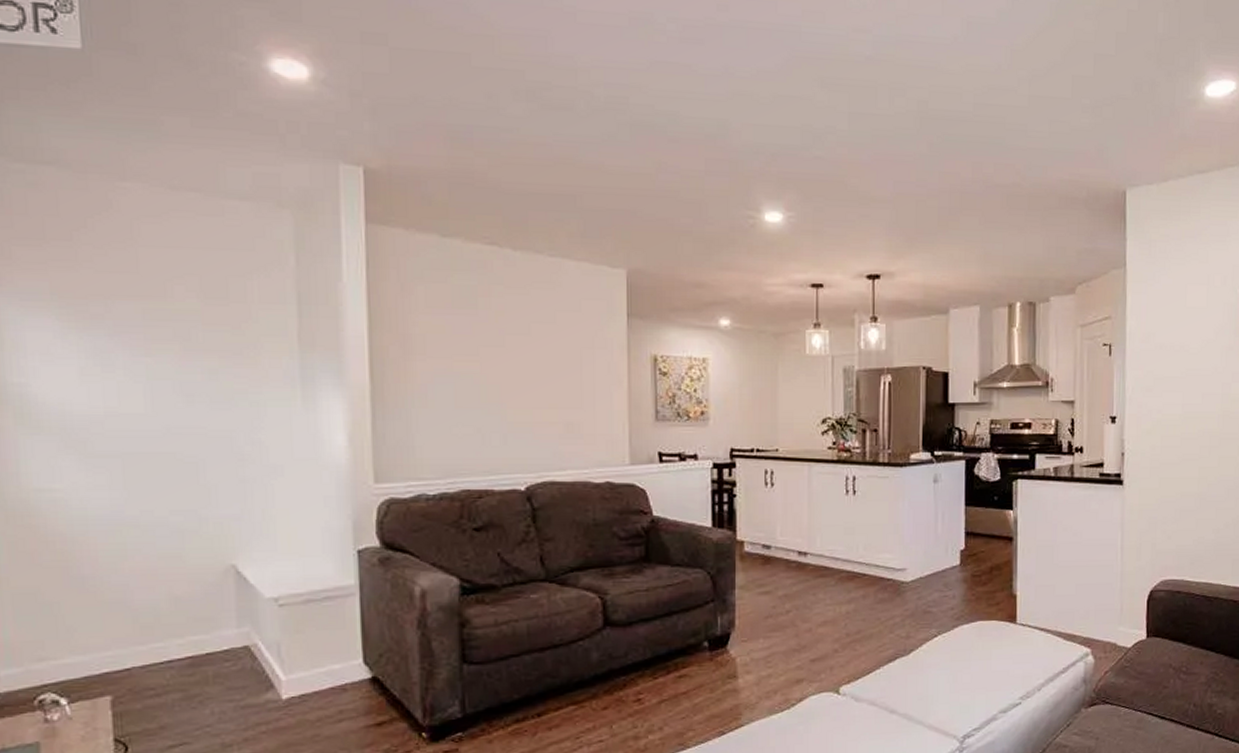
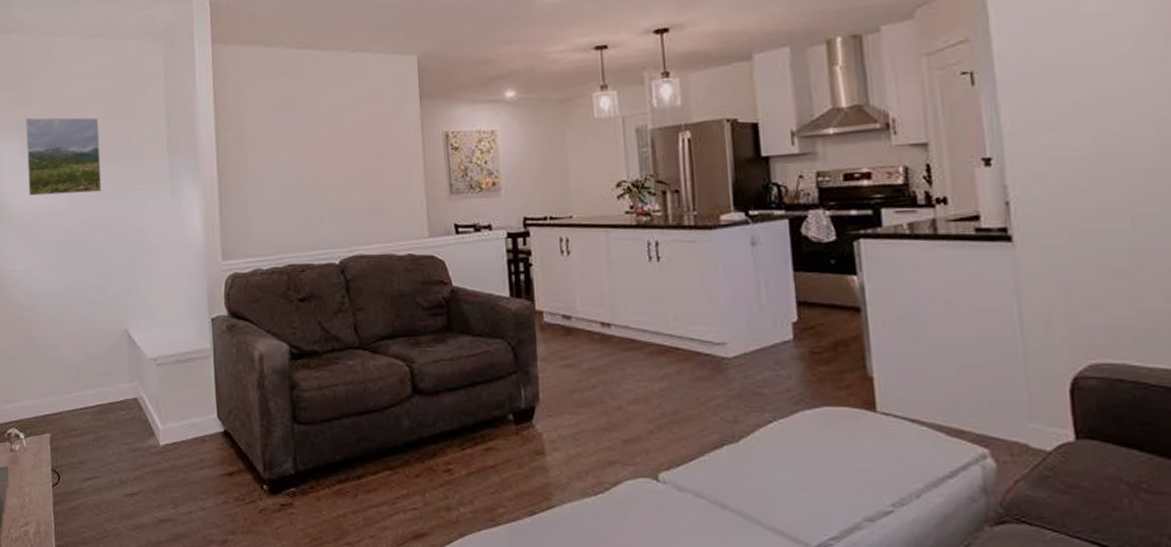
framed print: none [67,286,196,392] -> present [26,117,102,196]

